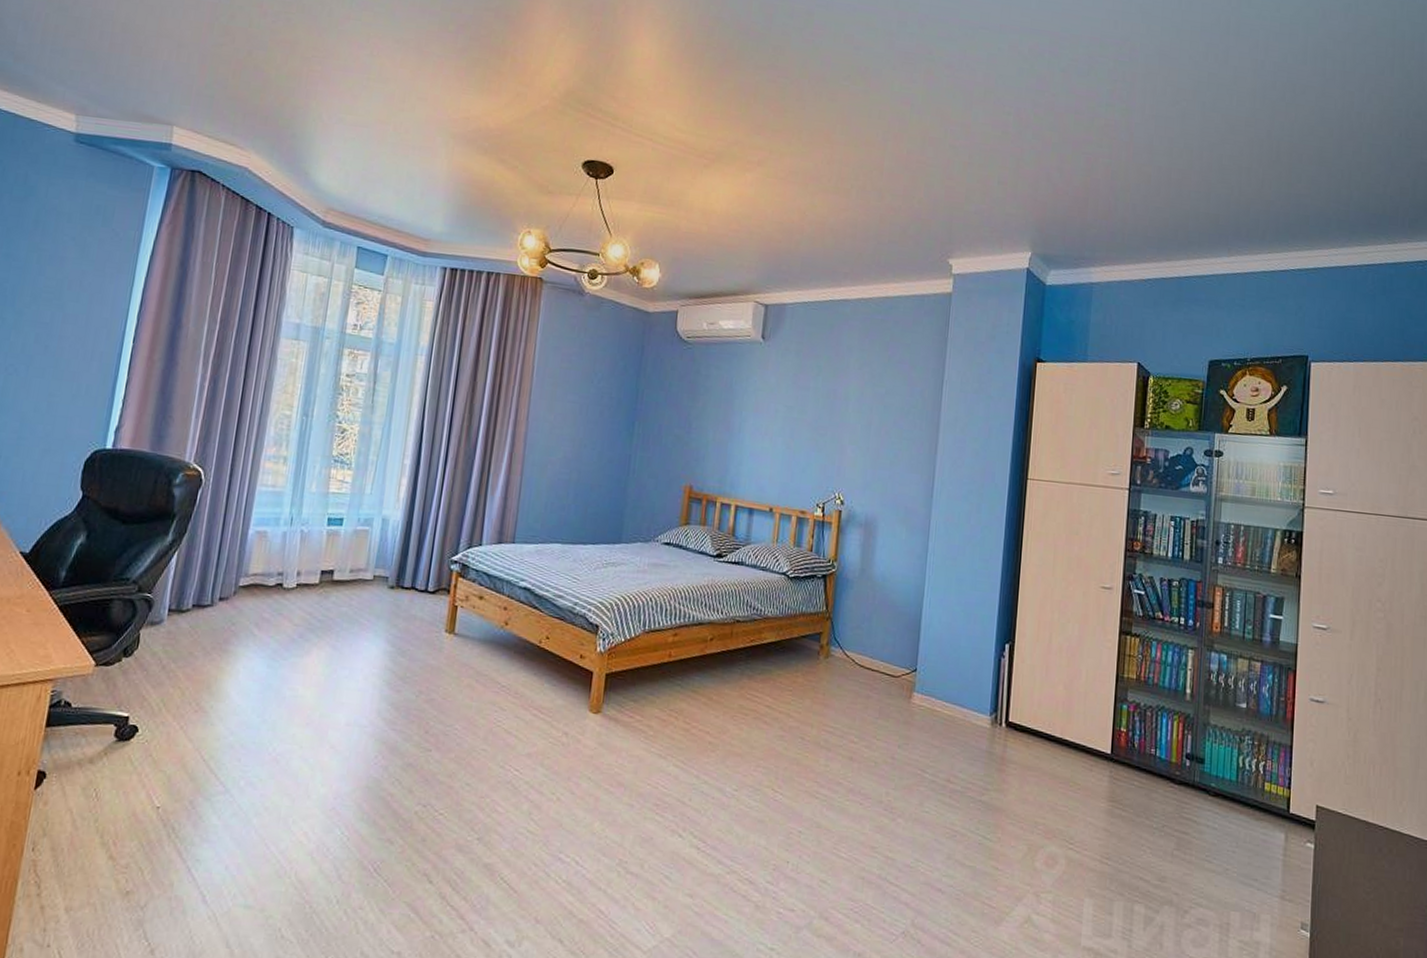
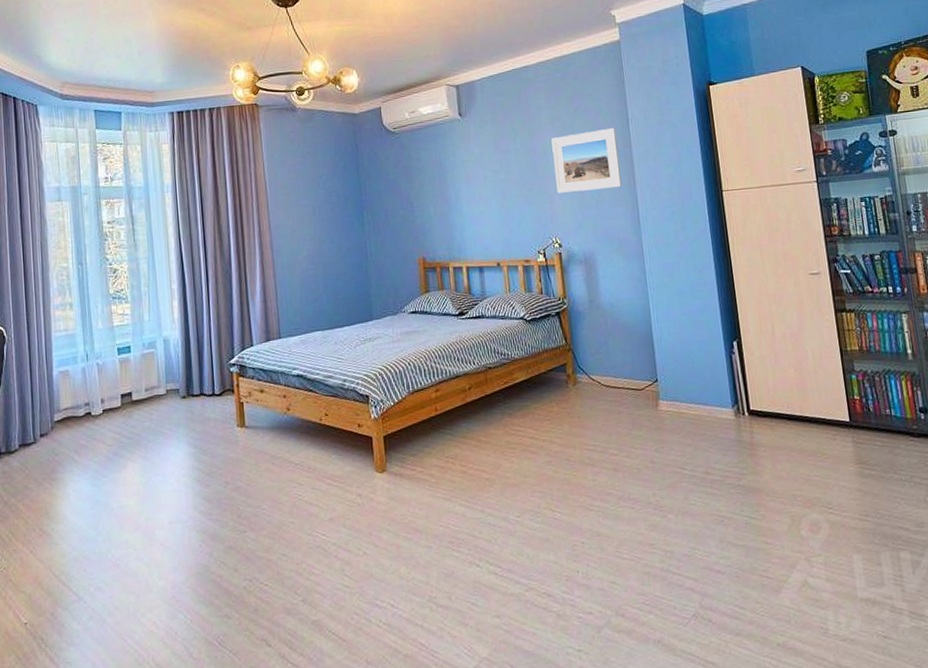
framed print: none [851,383,928,453] -> present [551,127,622,193]

